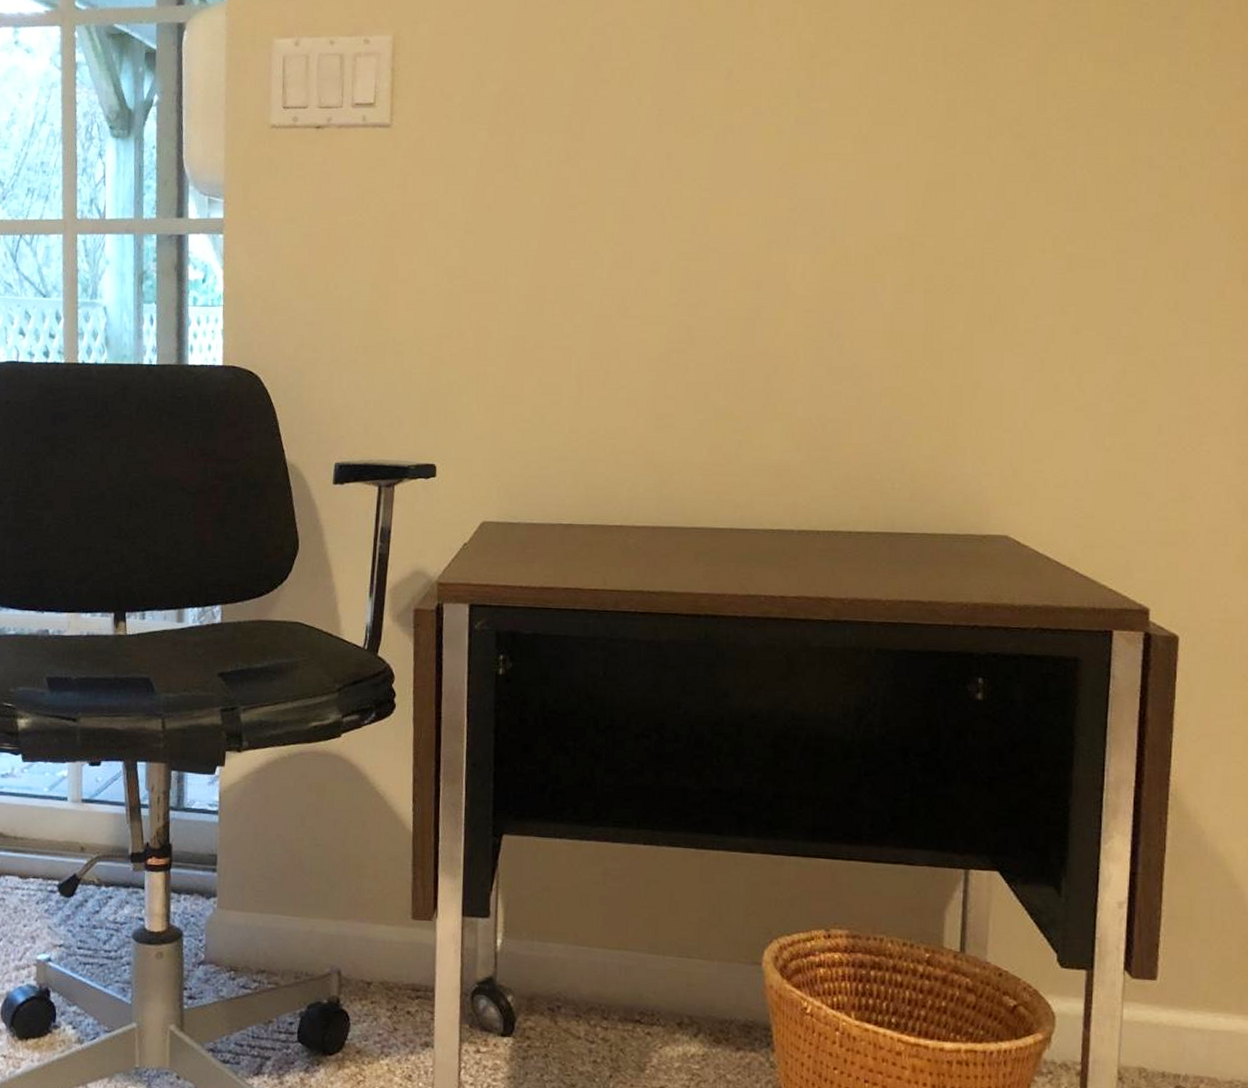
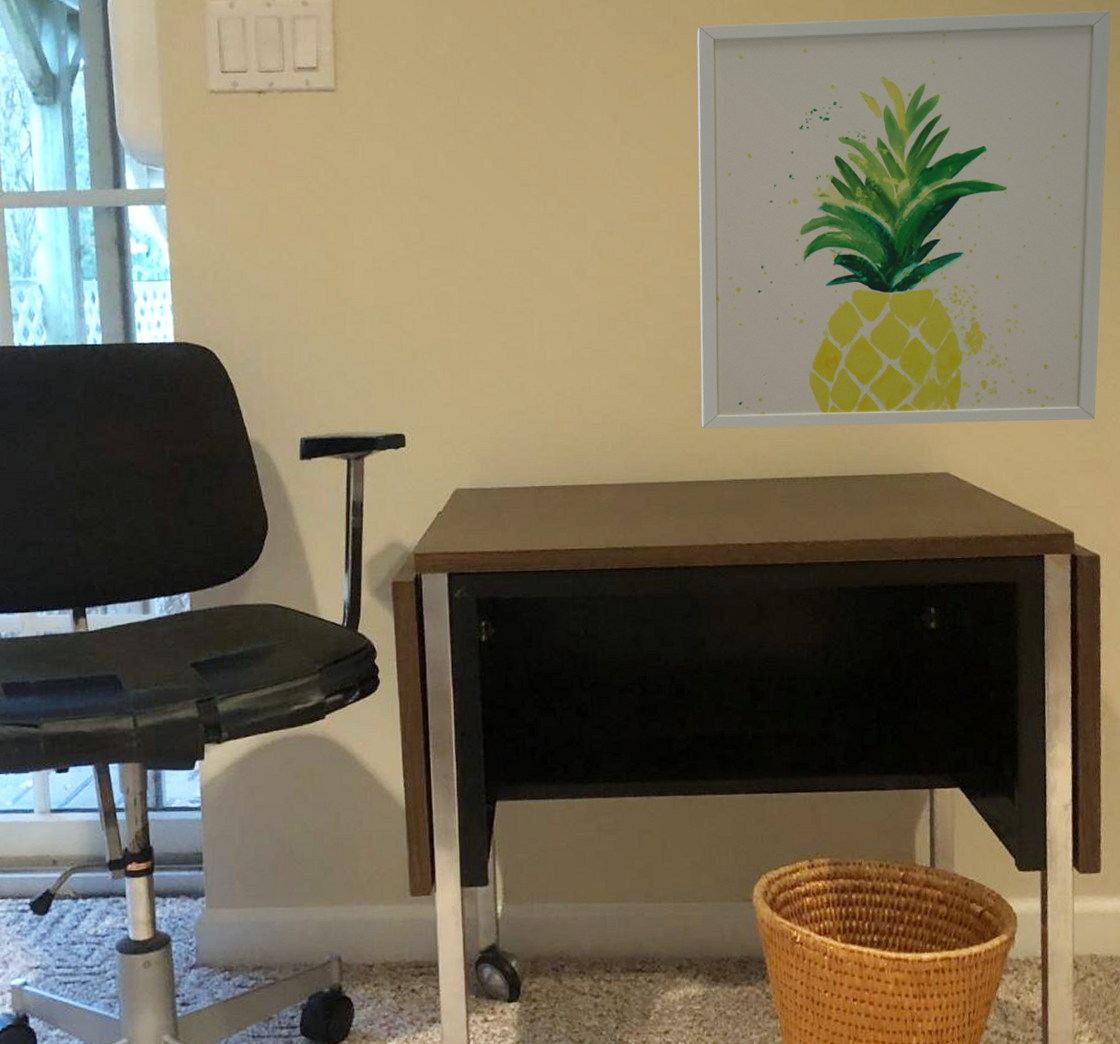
wall art: none [739,44,1231,488] -> present [697,10,1111,428]

